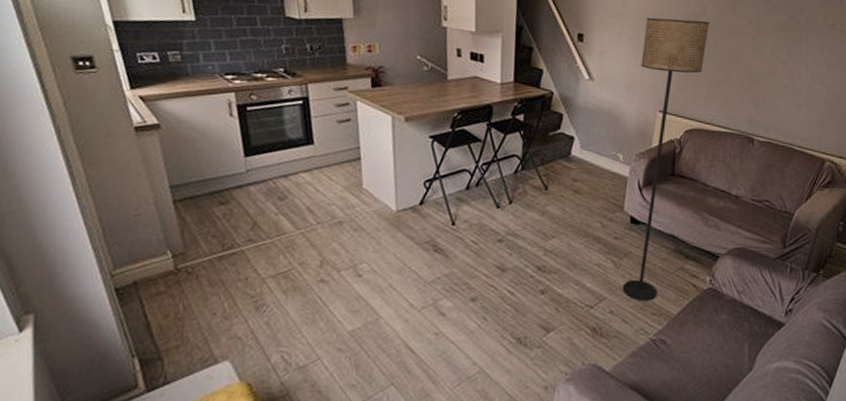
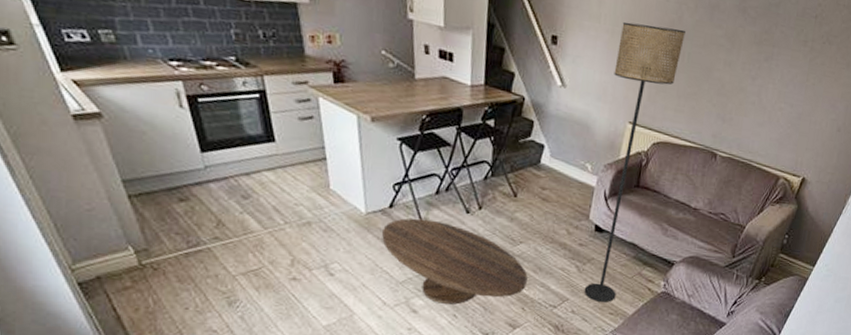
coffee table: none [411,214,561,306] -> present [381,218,527,305]

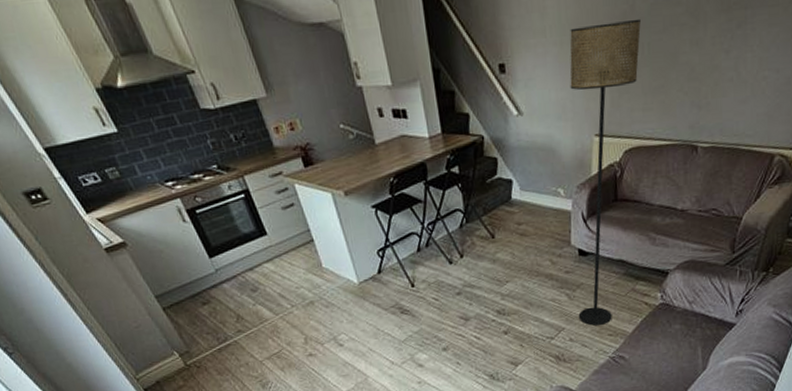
coffee table: present [381,218,527,305] -> none [375,277,521,355]

